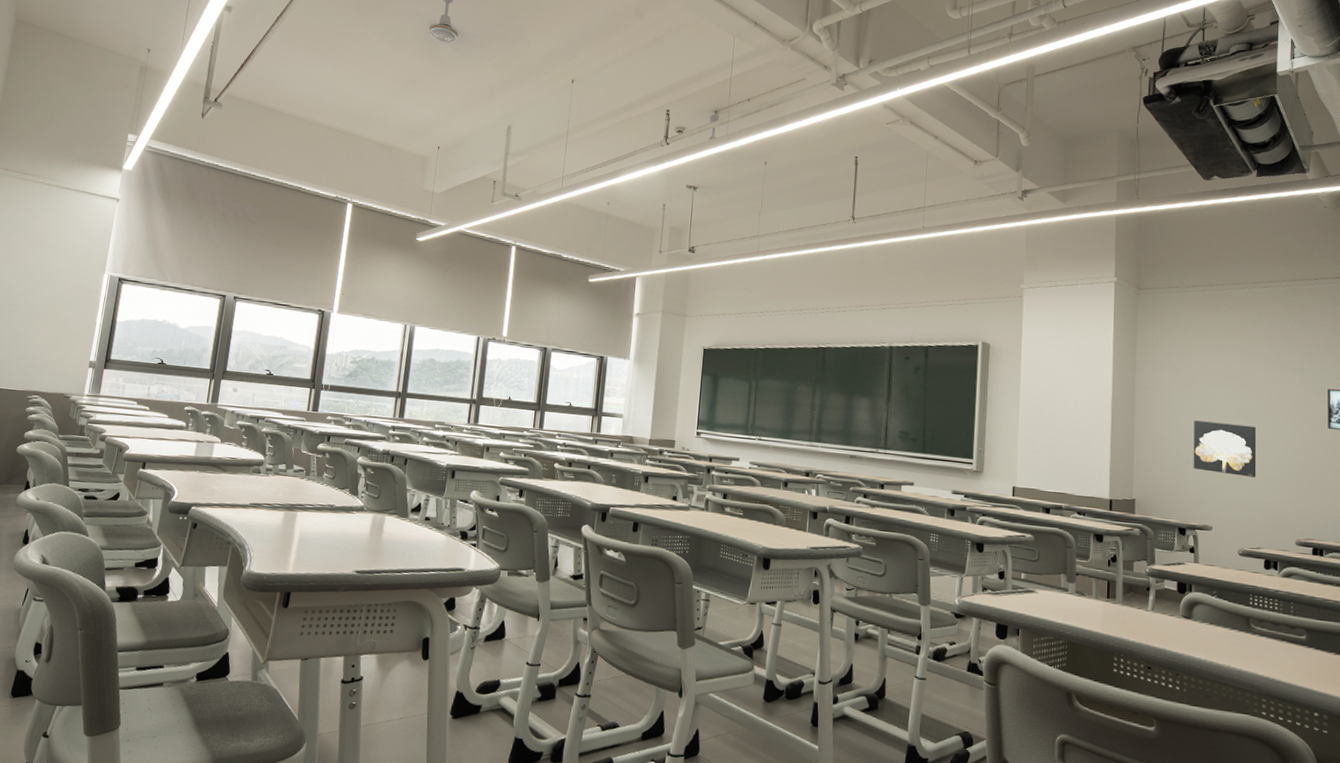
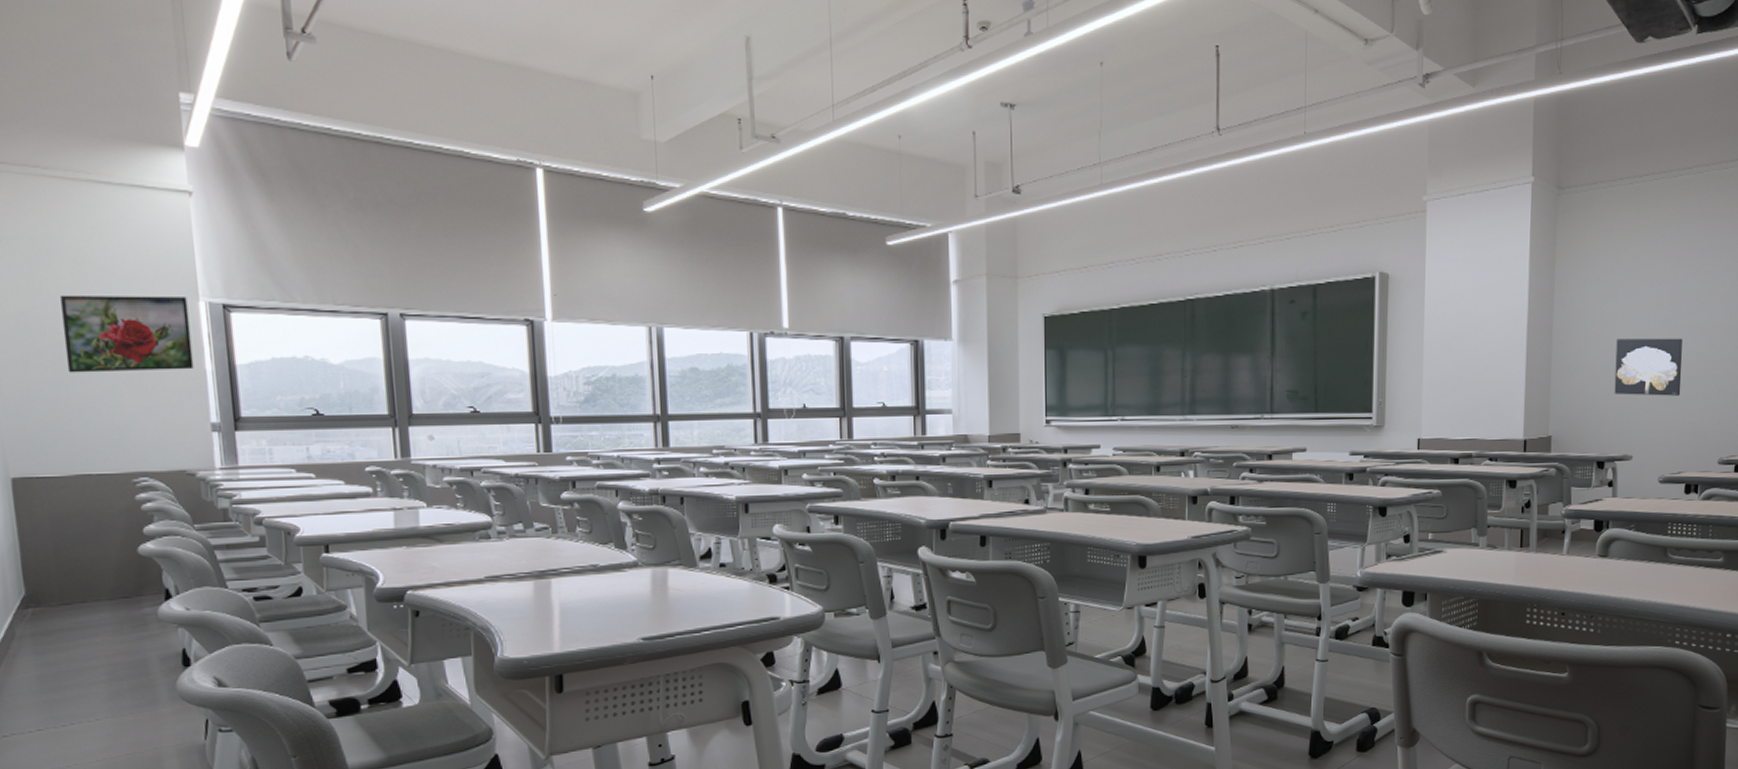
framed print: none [8,260,97,321] -> present [59,295,194,373]

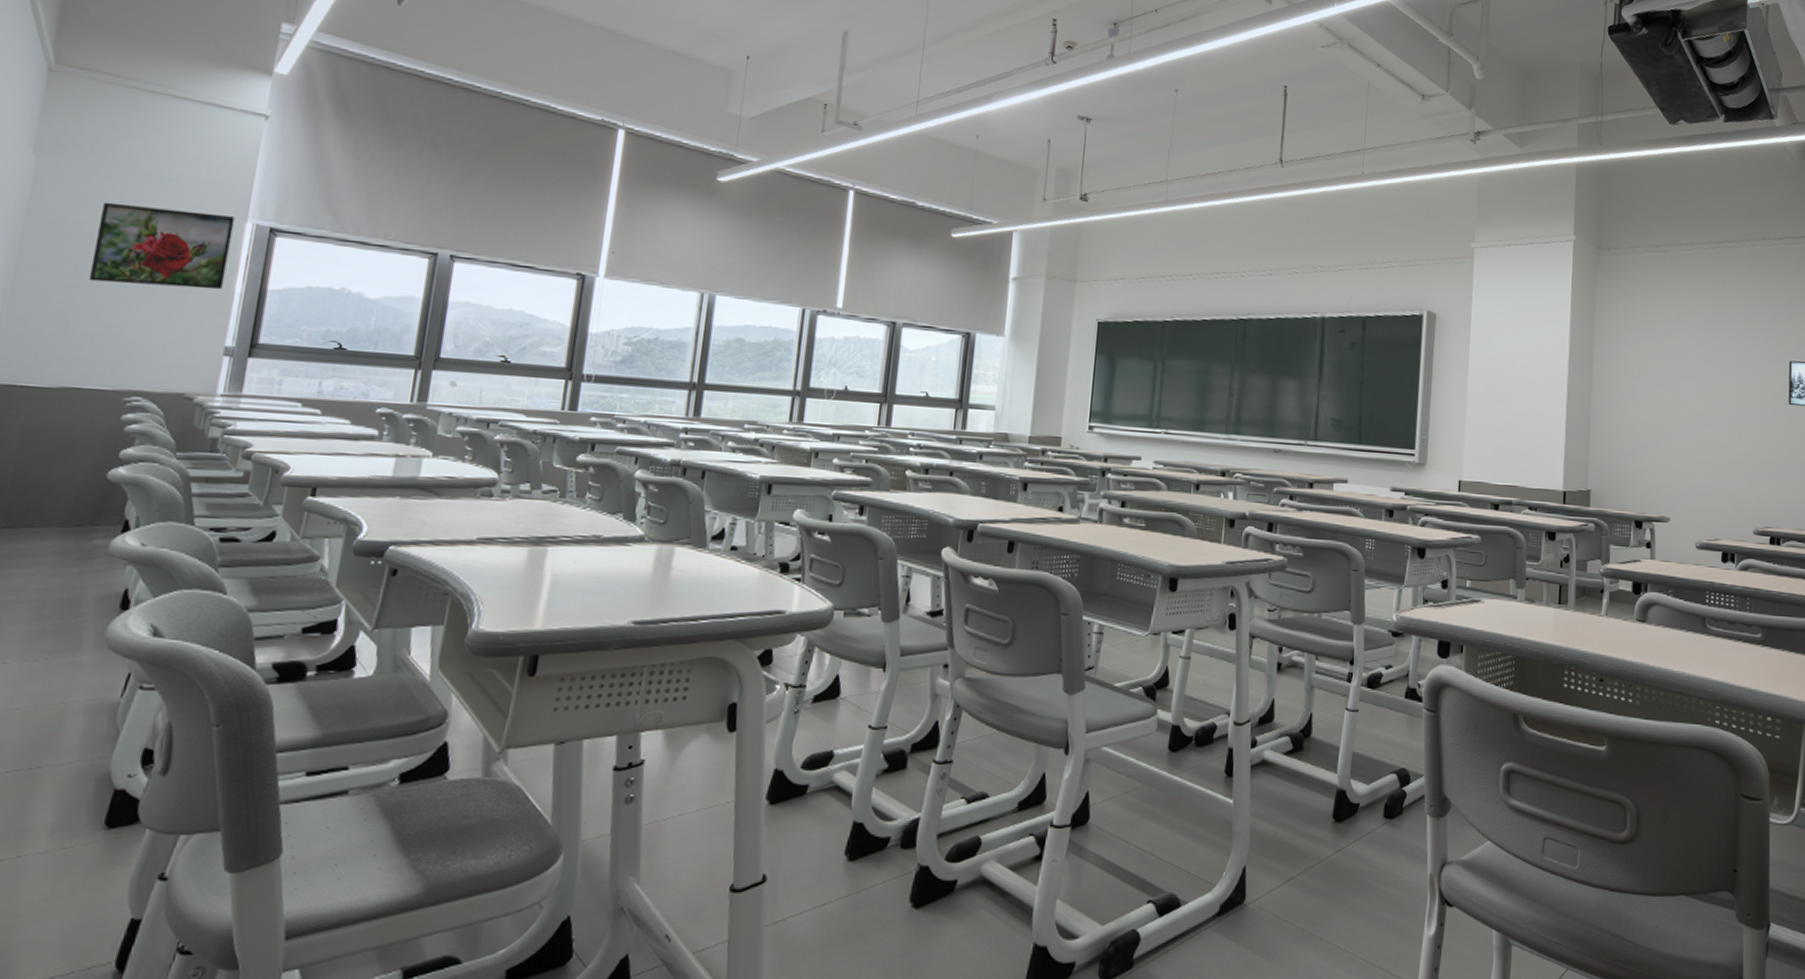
wall art: present [1614,338,1683,396] -> none [1651,398,1717,461]

